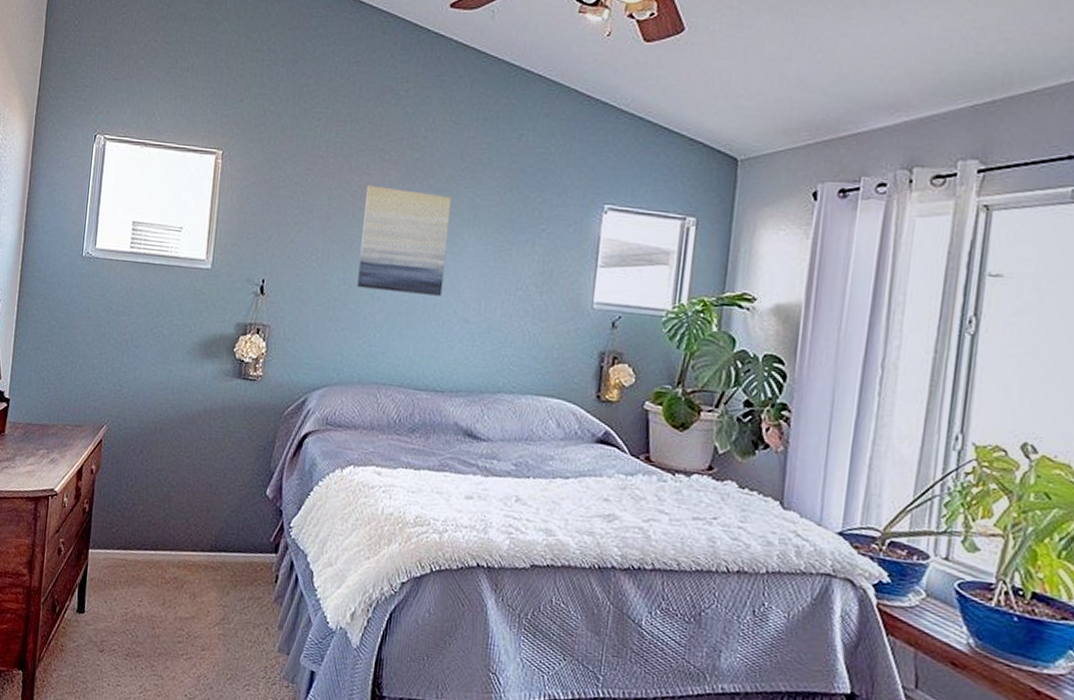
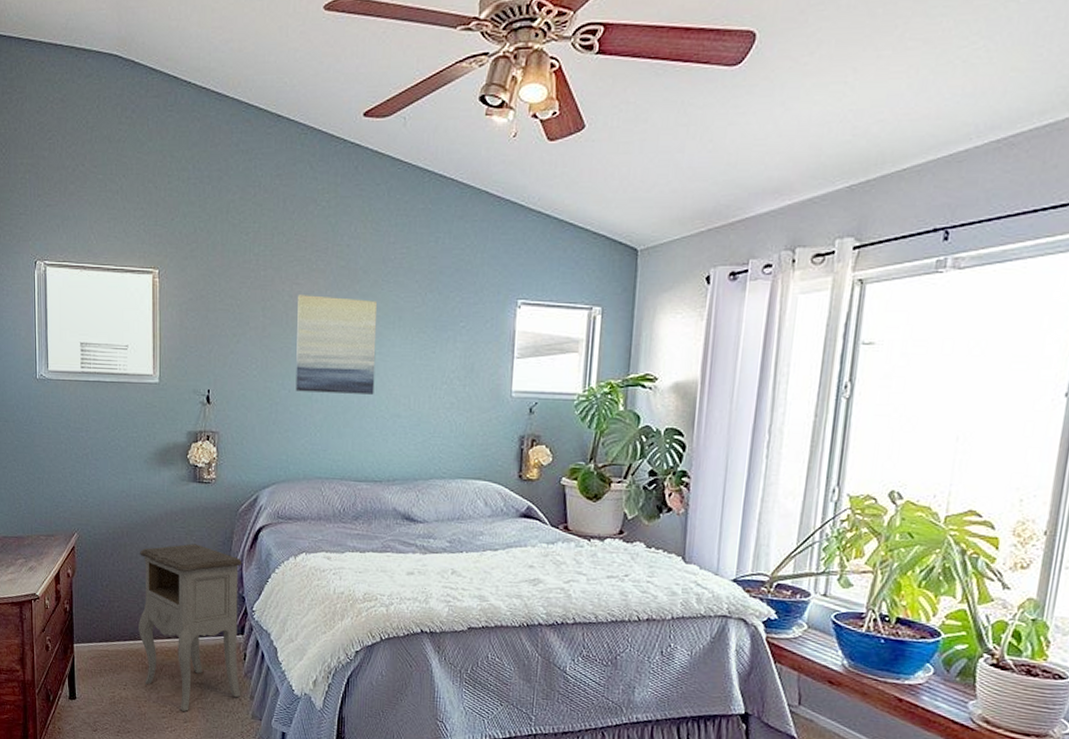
nightstand: none [161,446,283,637] -> present [139,543,242,711]

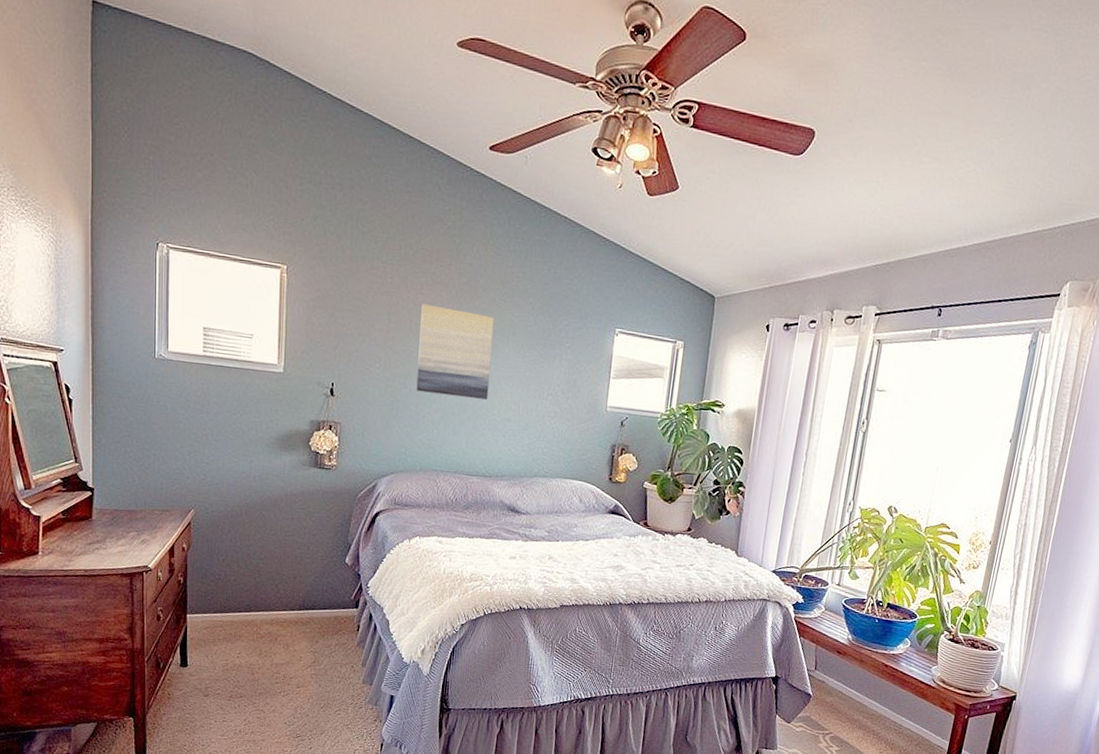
nightstand: present [139,543,242,711] -> none [254,524,359,677]

